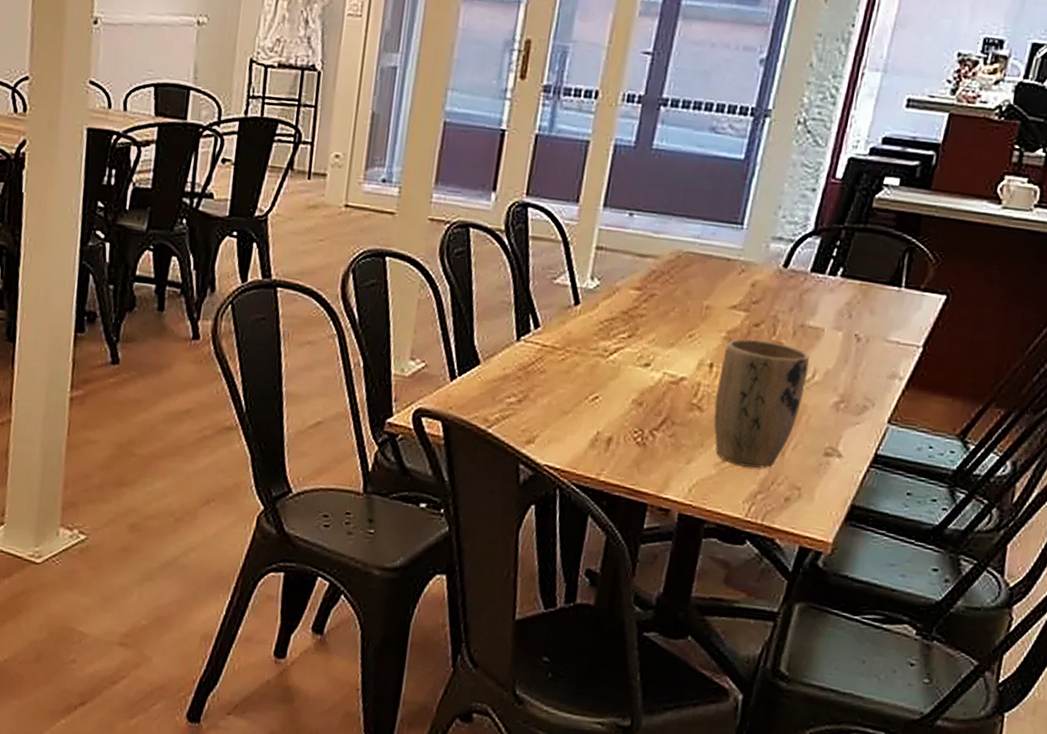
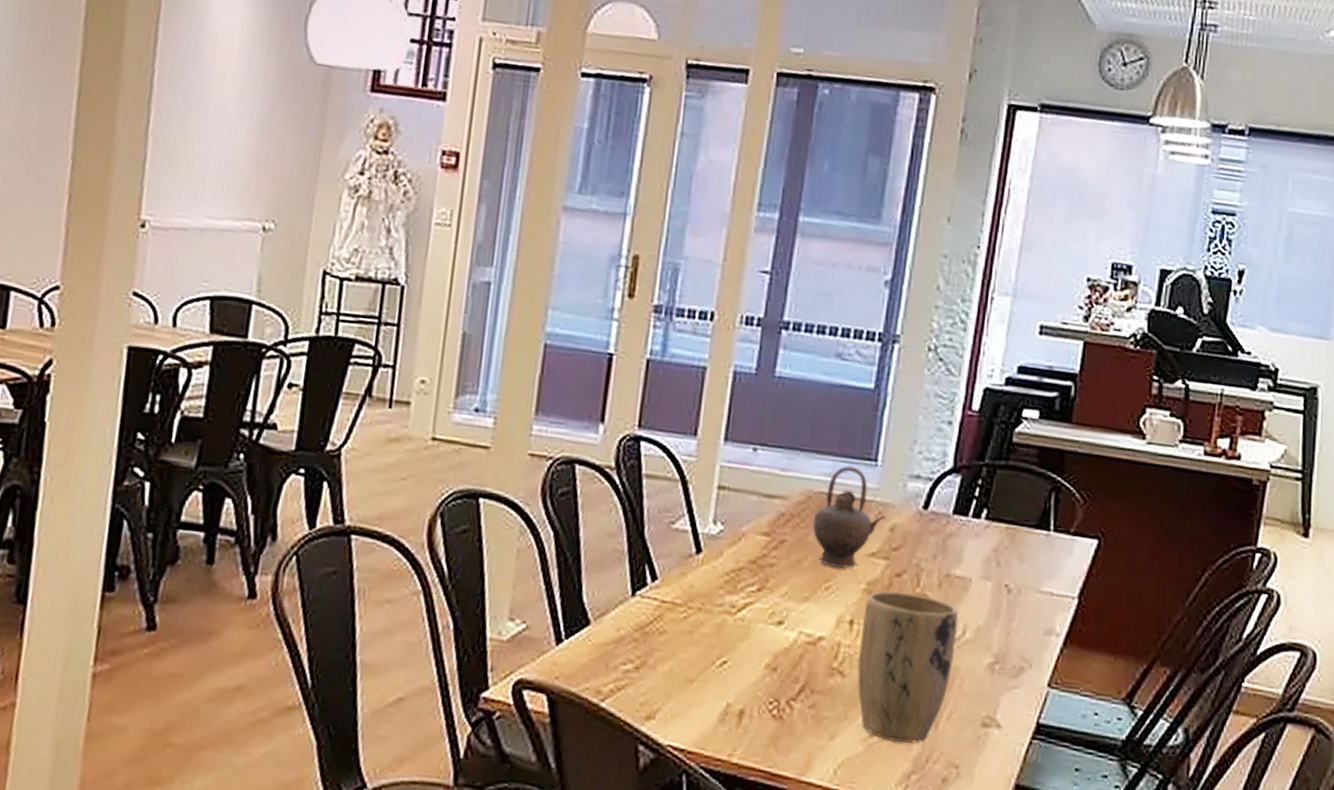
teapot: none [681,229,749,319] -> present [813,466,886,568]

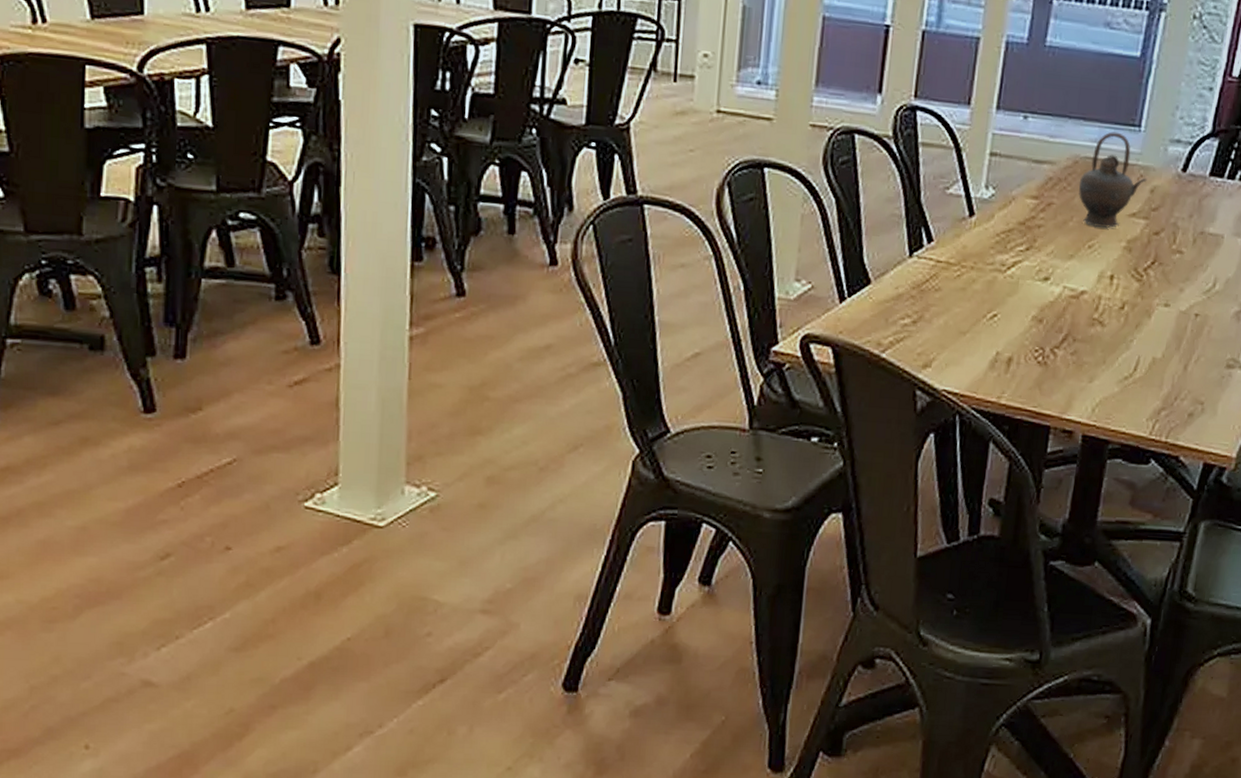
plant pot: present [857,591,959,743] -> none [1115,248,1210,384]

